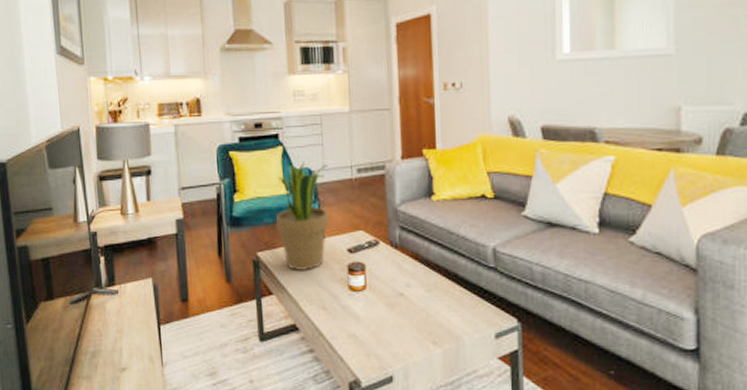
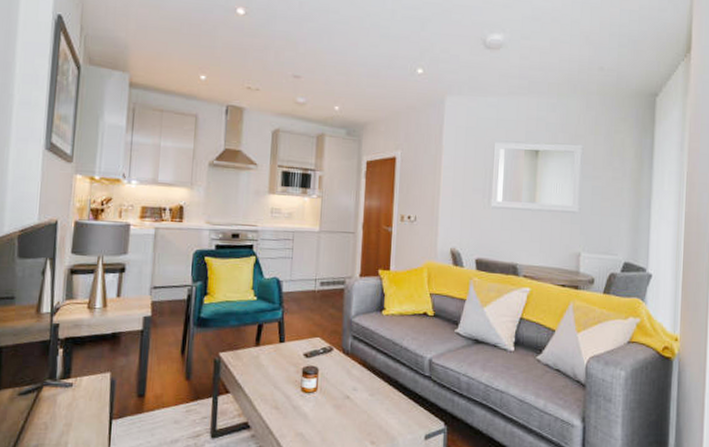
potted plant: present [276,162,329,272] -> none [241,272,296,372]

